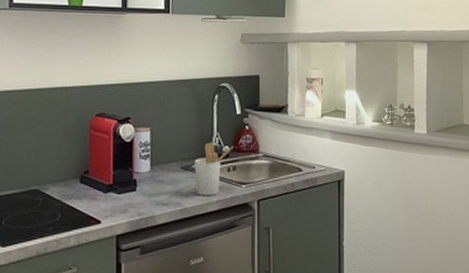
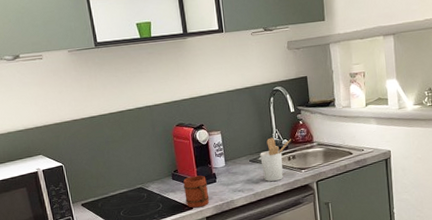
mug: none [92,180,124,222] -> present [183,175,210,208]

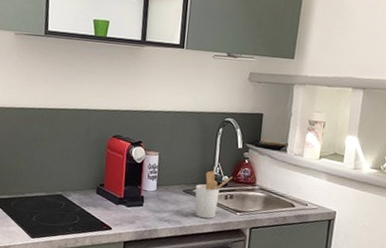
mug: present [183,175,210,208] -> none [105,194,133,230]

